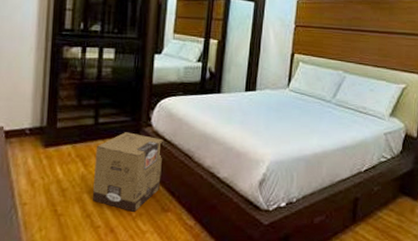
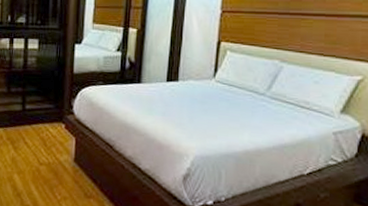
cardboard box: present [93,132,164,212] -> none [22,119,86,195]

